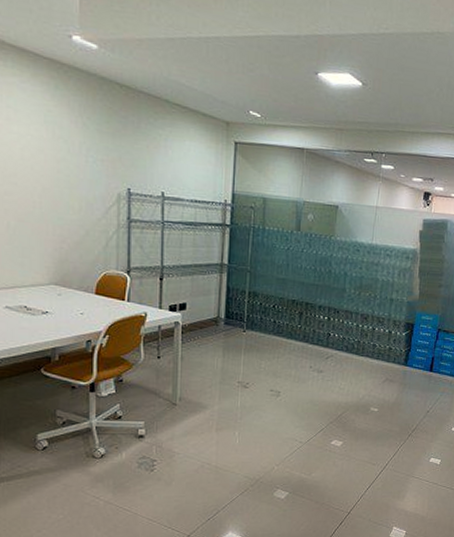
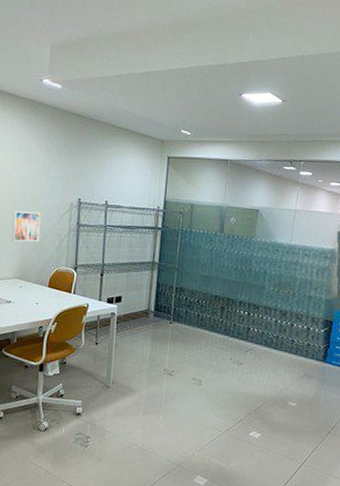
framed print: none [44,201,81,240] -> present [12,210,41,242]

